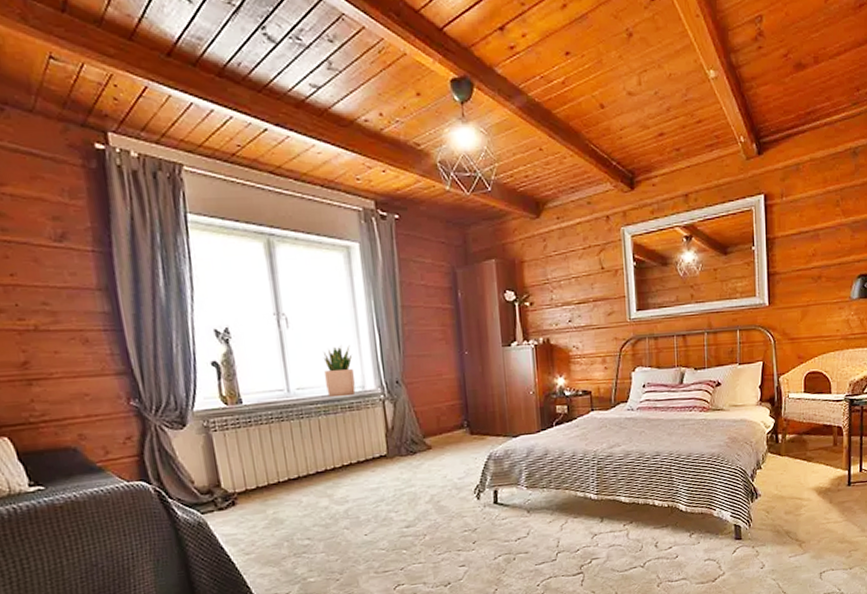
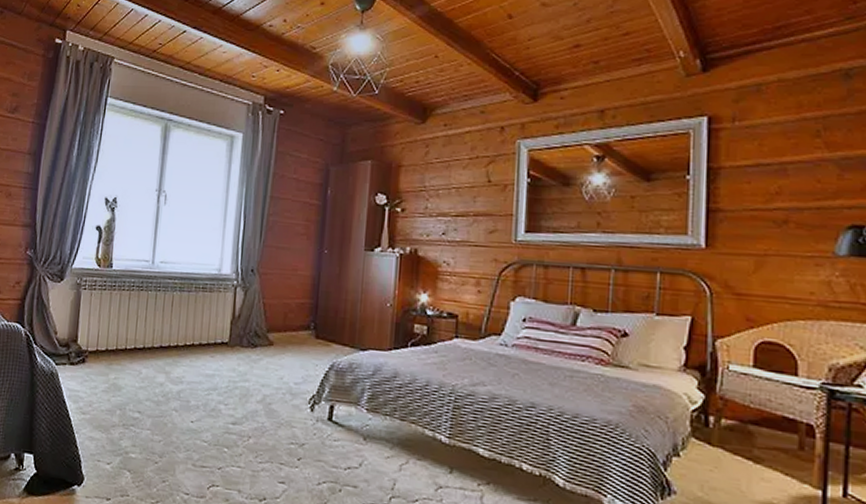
planter: present [323,345,356,398] -> none [186,227,216,277]

